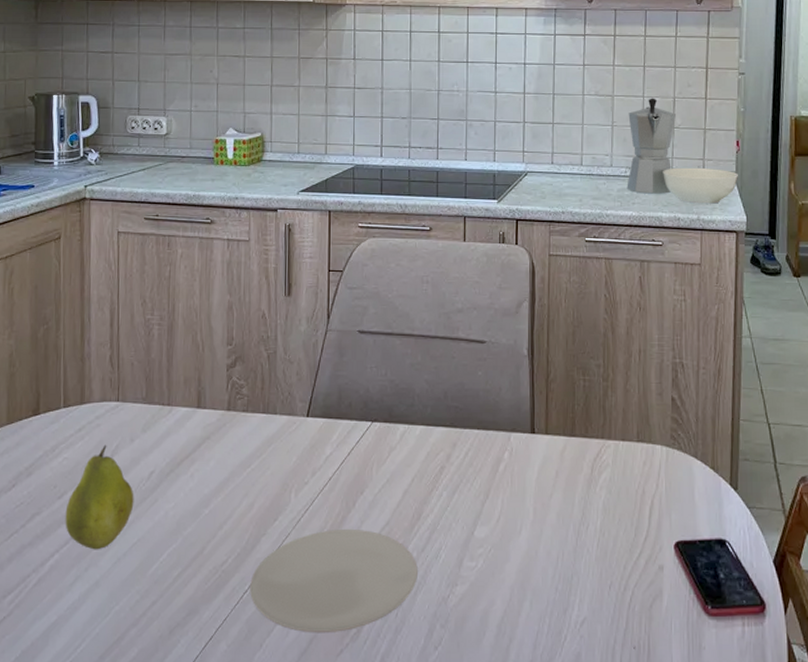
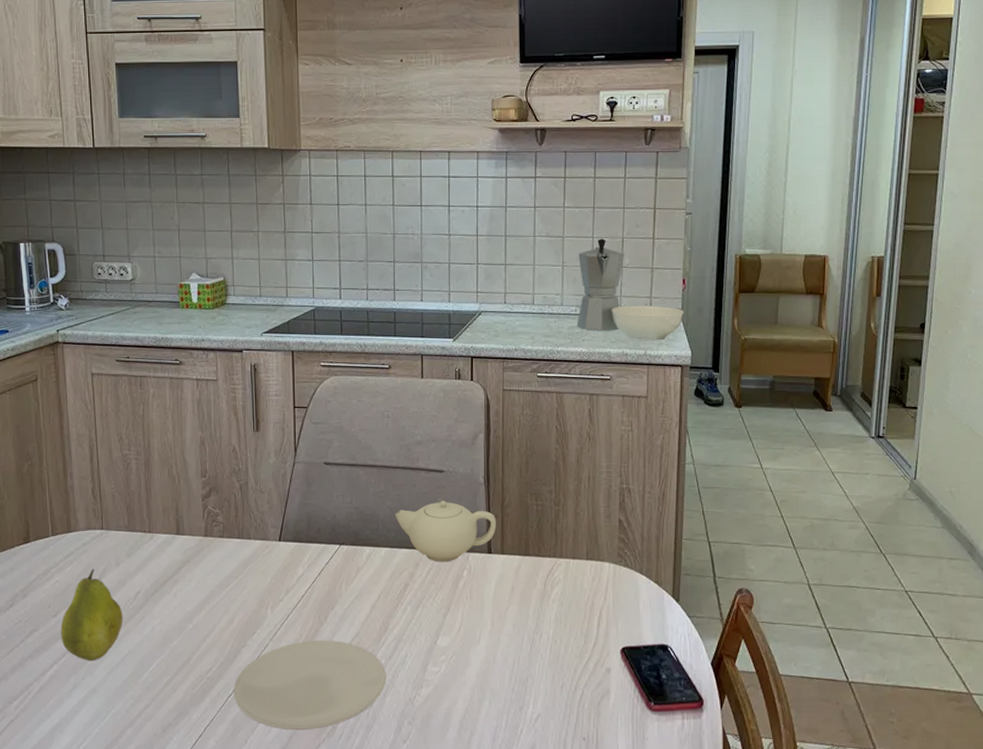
teapot: none [432,373,541,443] -> present [395,500,497,562]

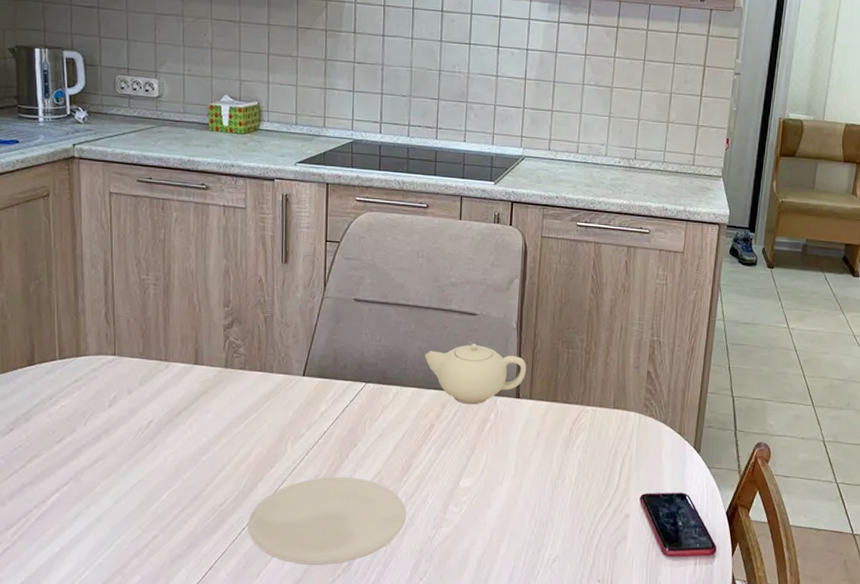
fruit: present [60,568,123,661] -> none [65,395,133,490]
moka pot: present [577,238,624,331] -> none [619,92,671,185]
bowl: present [611,305,684,340] -> none [654,160,725,197]

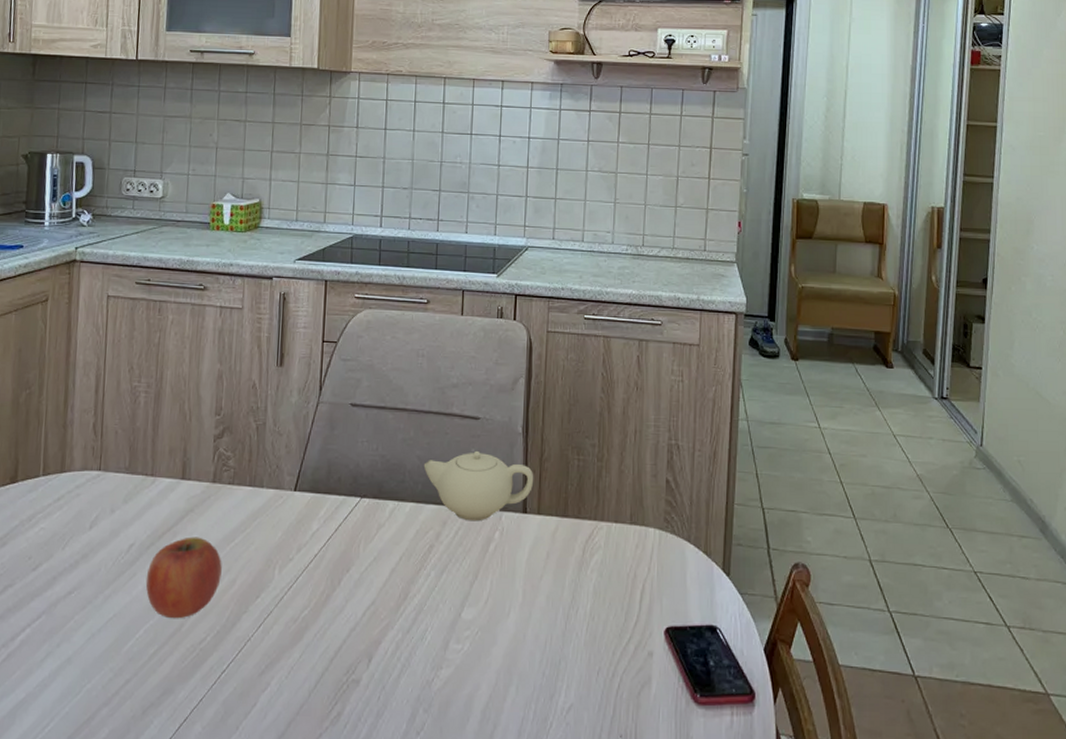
fruit: none [166,415,237,485] -> present [145,536,222,619]
plate: present [248,476,406,566] -> none [228,607,402,716]

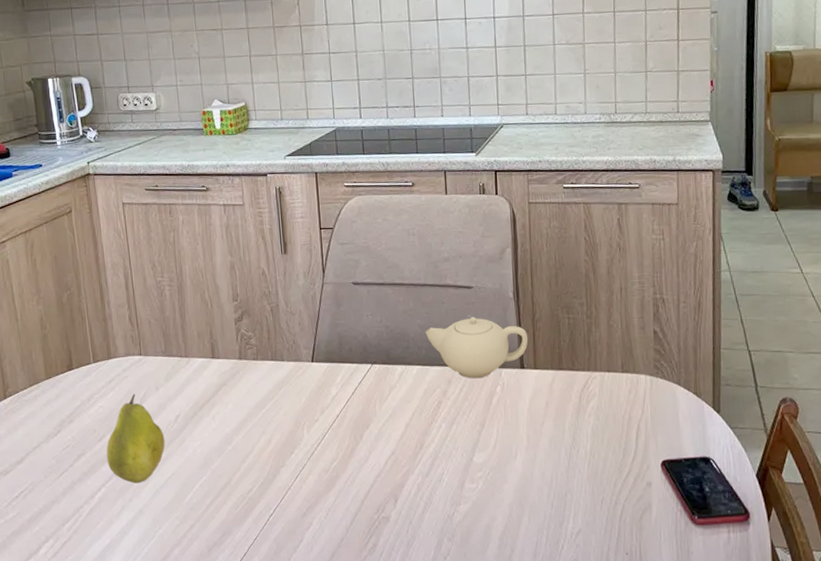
fruit: none [38,515,112,625] -> present [106,393,165,484]
fruit: present [145,536,222,619] -> none [194,406,258,475]

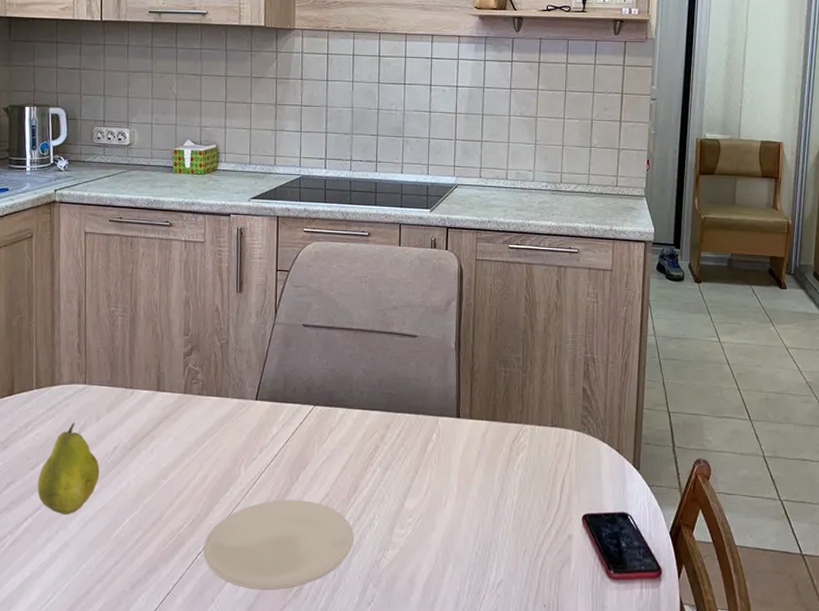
plate: none [274,458,424,548] -> present [203,499,354,590]
teapot: present [425,316,529,379] -> none [368,364,466,425]

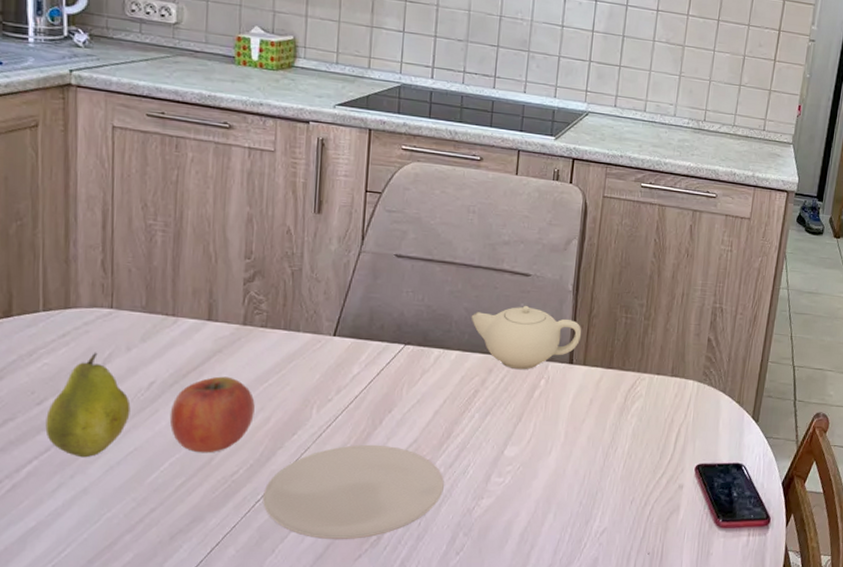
fruit: none [129,440,195,510] -> present [169,376,255,453]
teapot: none [368,364,466,425] -> present [471,305,582,370]

